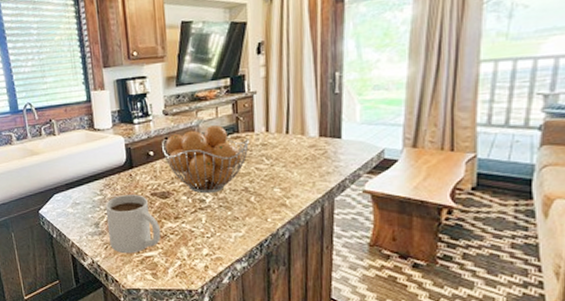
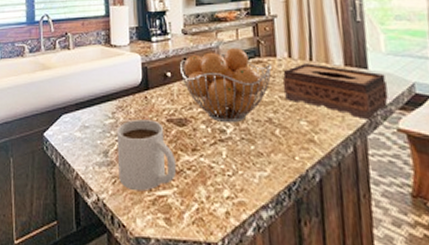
tissue box: none [259,136,358,185] -> present [282,63,388,121]

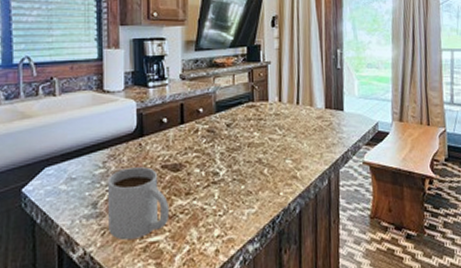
fruit basket: present [180,48,272,123] -> none [177,93,263,166]
tissue box: present [282,63,388,121] -> none [272,107,358,156]

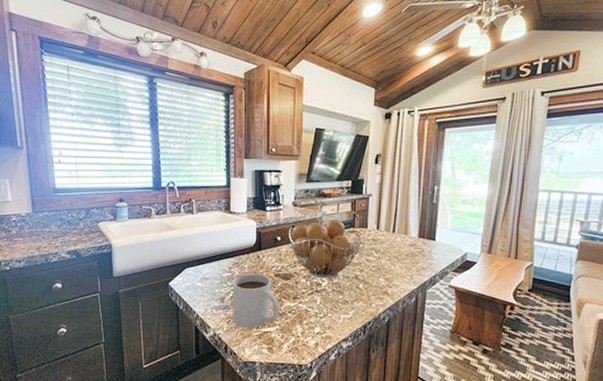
fruit basket: none [177,93,263,166] -> present [289,219,362,279]

